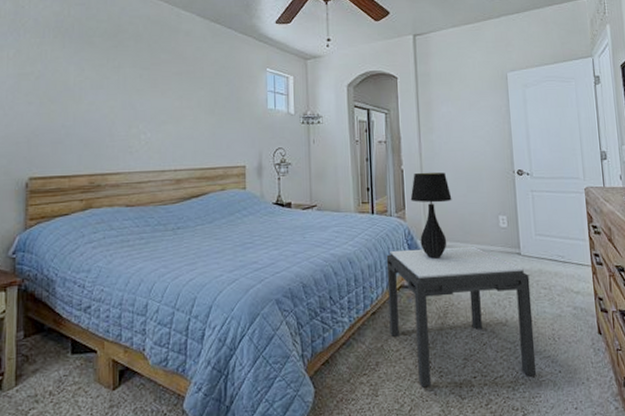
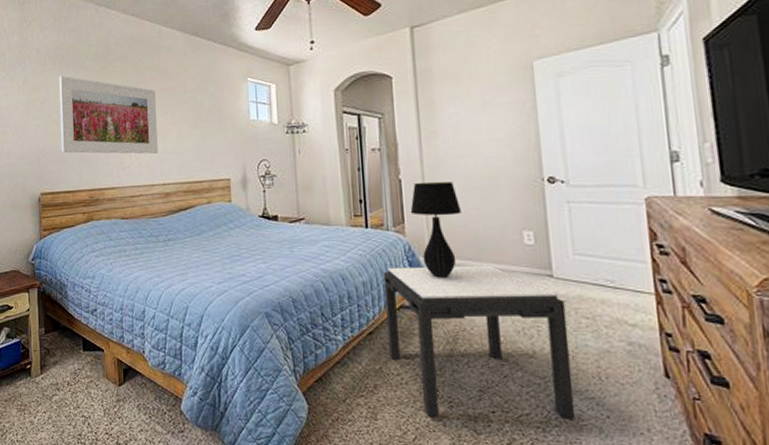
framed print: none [59,50,171,139] -> present [59,75,158,154]

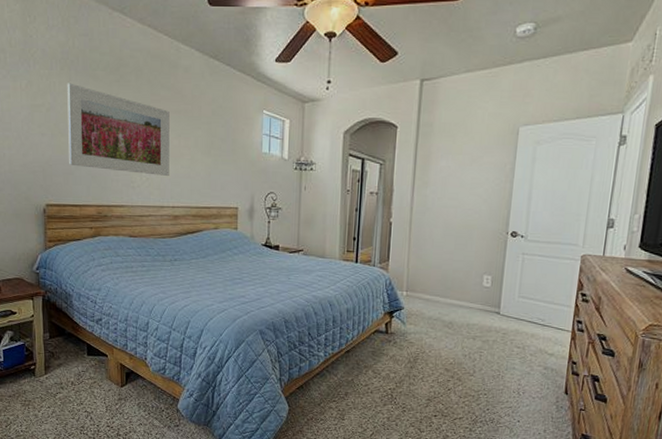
side table: present [383,265,576,418] -> none [361,298,505,421]
table lamp: present [410,181,462,278] -> none [395,226,438,310]

